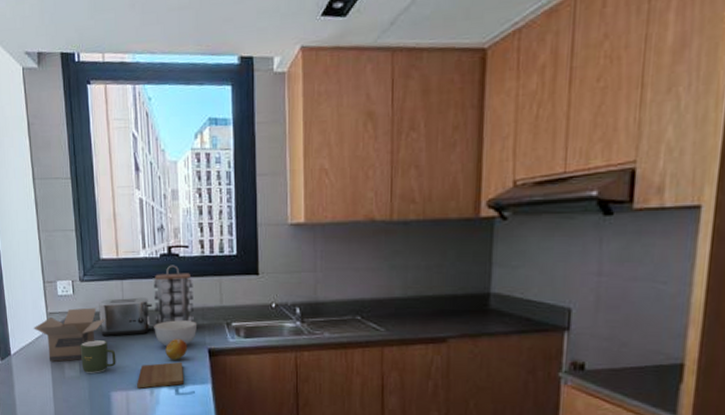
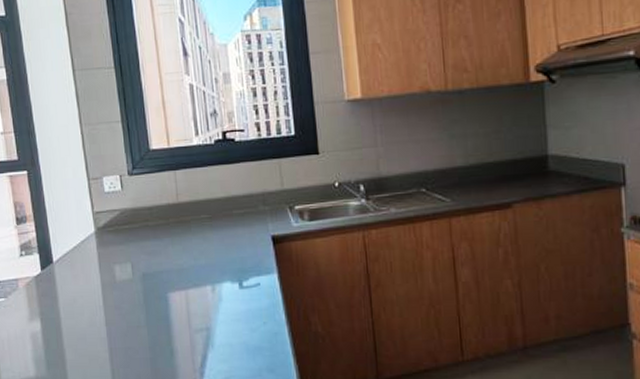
cardboard box: present [34,307,106,362] -> none [78,202,160,265]
mug: present [80,340,116,374] -> none [131,237,173,275]
toaster: present [99,297,152,337] -> none [150,187,209,233]
cutting board: present [137,361,184,389] -> none [196,252,247,286]
spice rack: present [154,265,195,324] -> none [209,150,256,214]
bowl: present [154,320,198,347] -> none [212,207,259,238]
fruit: present [165,338,188,360] -> none [226,227,250,251]

